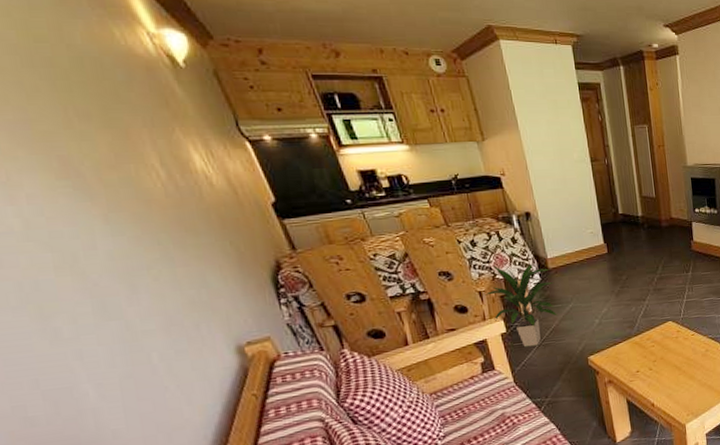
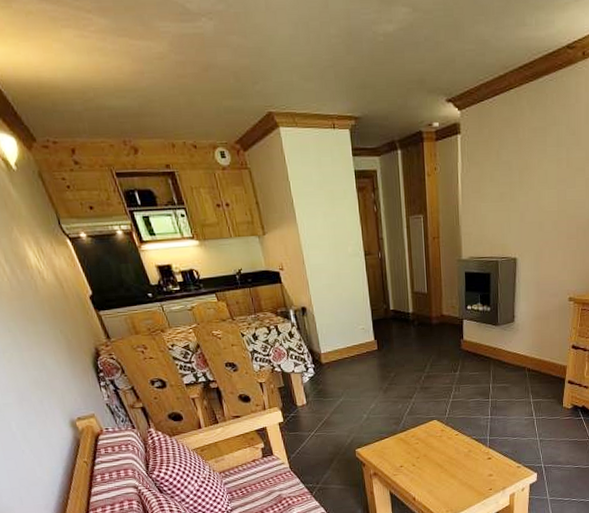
indoor plant: present [485,263,557,348] -> none [265,357,329,437]

